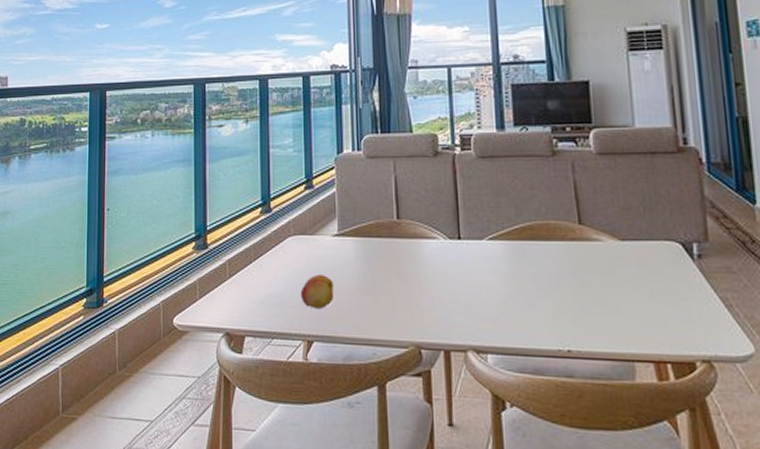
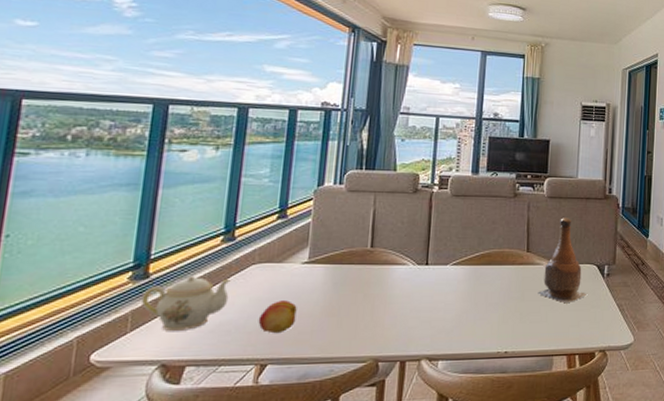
teapot: none [204,247,273,302] -> present [140,276,231,332]
bottle: none [601,179,673,293] -> present [538,218,588,304]

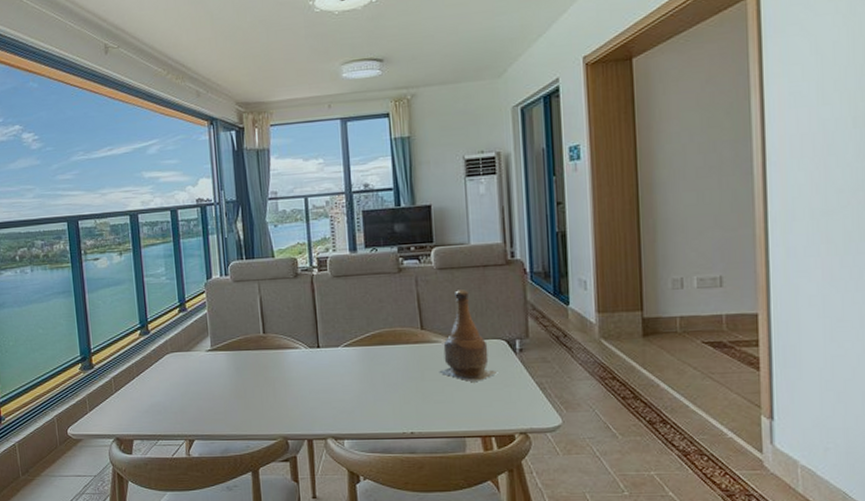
teapot: present [140,276,231,332] -> none [91,365,155,412]
fruit: present [258,300,297,334] -> none [180,384,210,414]

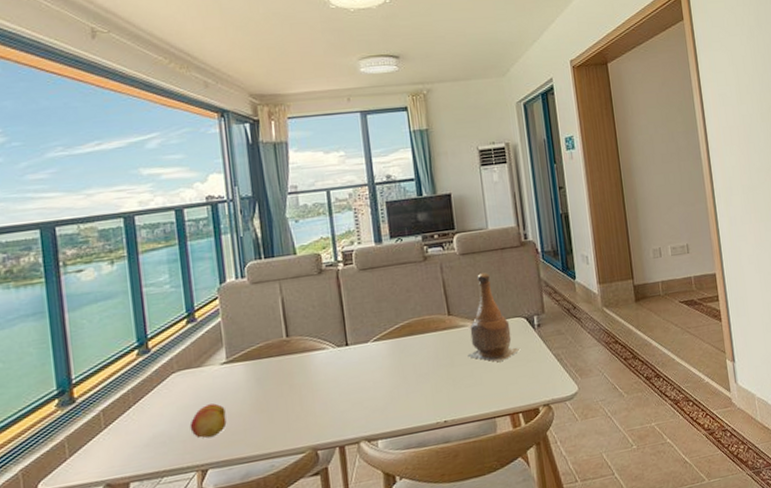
fruit: none [180,384,210,414] -> present [189,403,227,439]

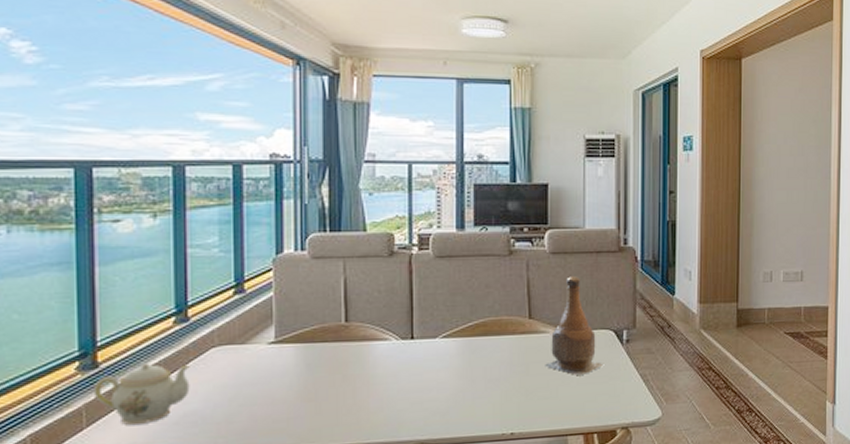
teapot: none [72,391,157,452] -> present [93,363,190,426]
fruit: present [189,403,227,439] -> none [226,386,268,424]

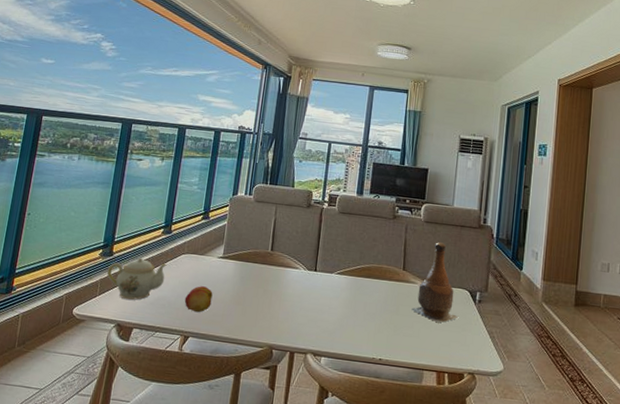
fruit: none [226,386,268,424] -> present [184,286,213,313]

